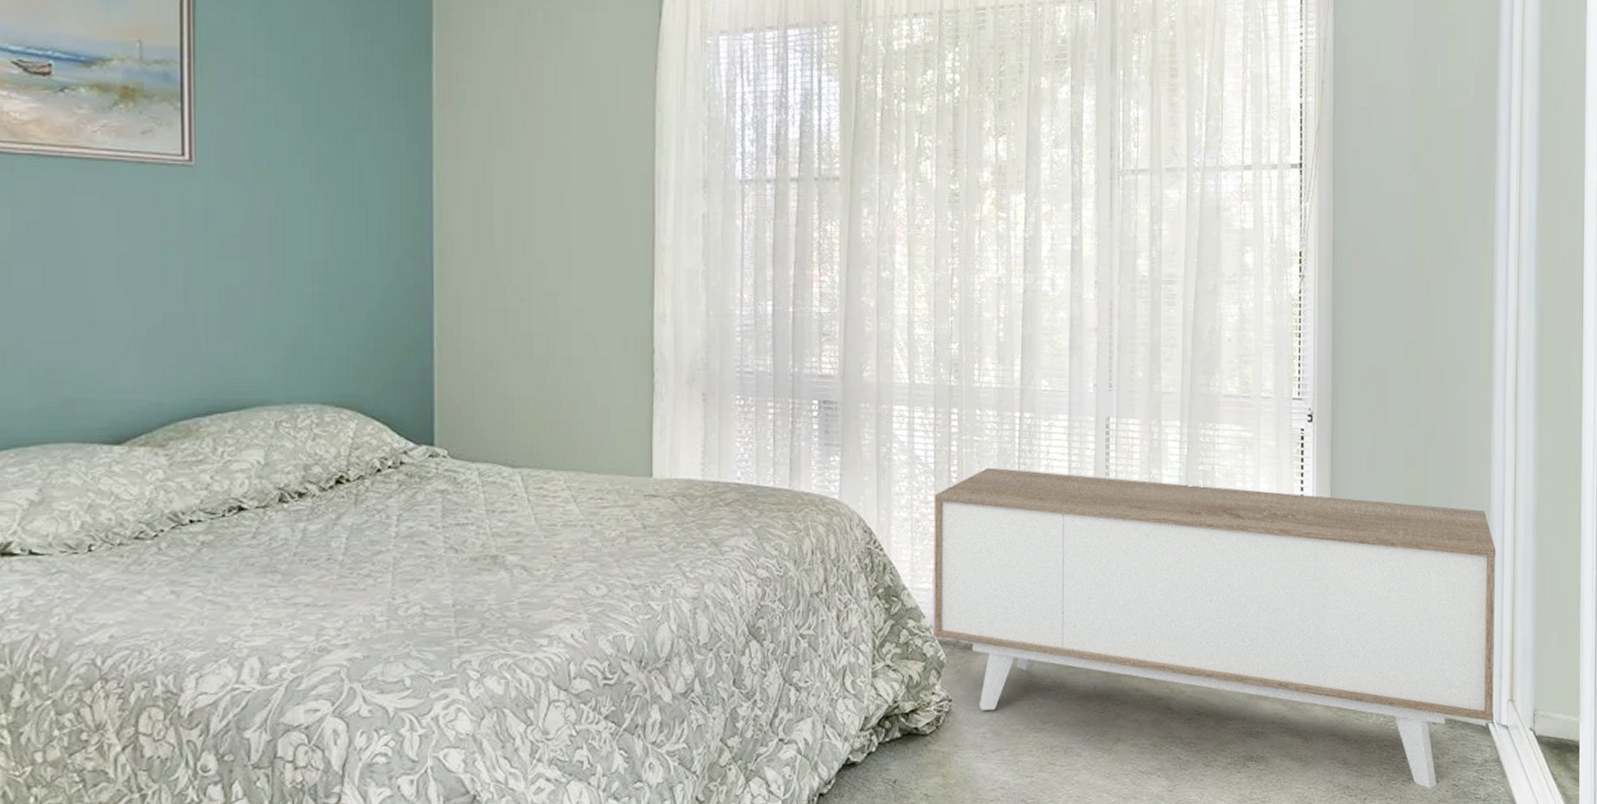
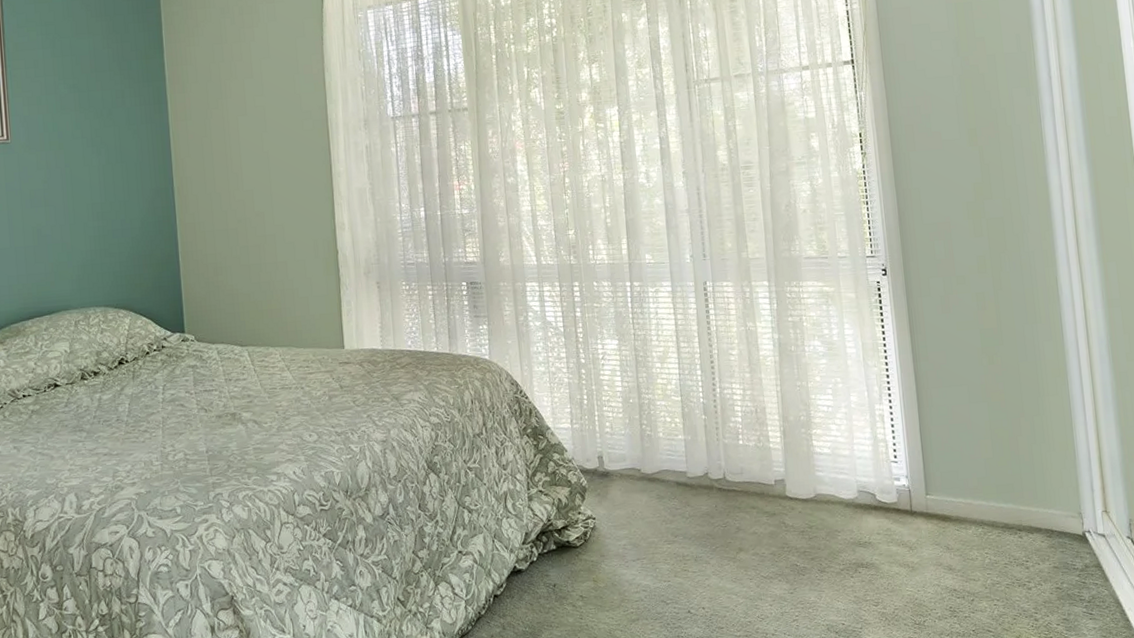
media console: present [934,467,1496,789] -> none [565,327,1090,591]

